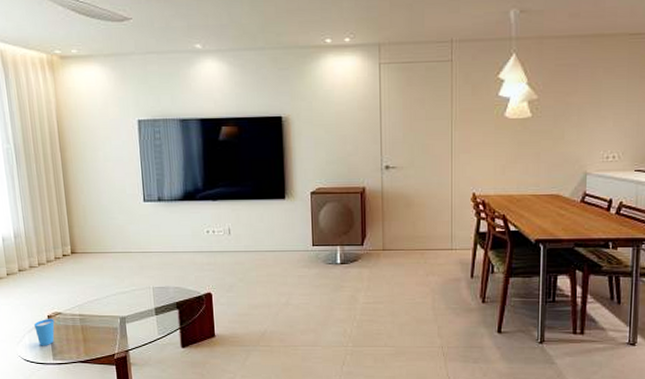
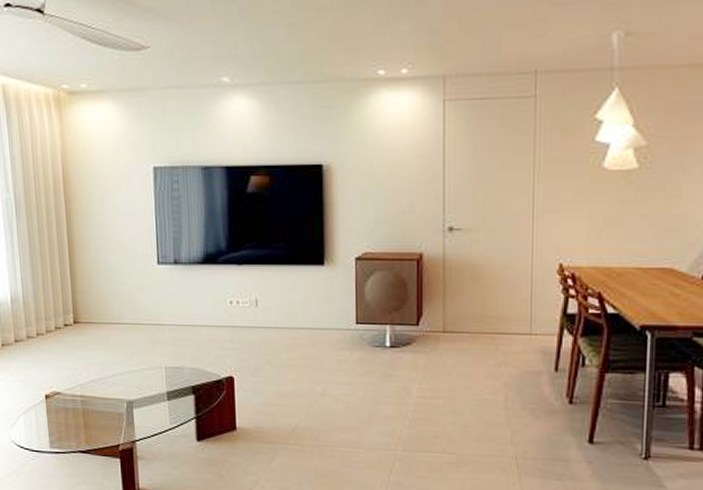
cup: present [34,319,55,346] -> none [30,399,53,431]

